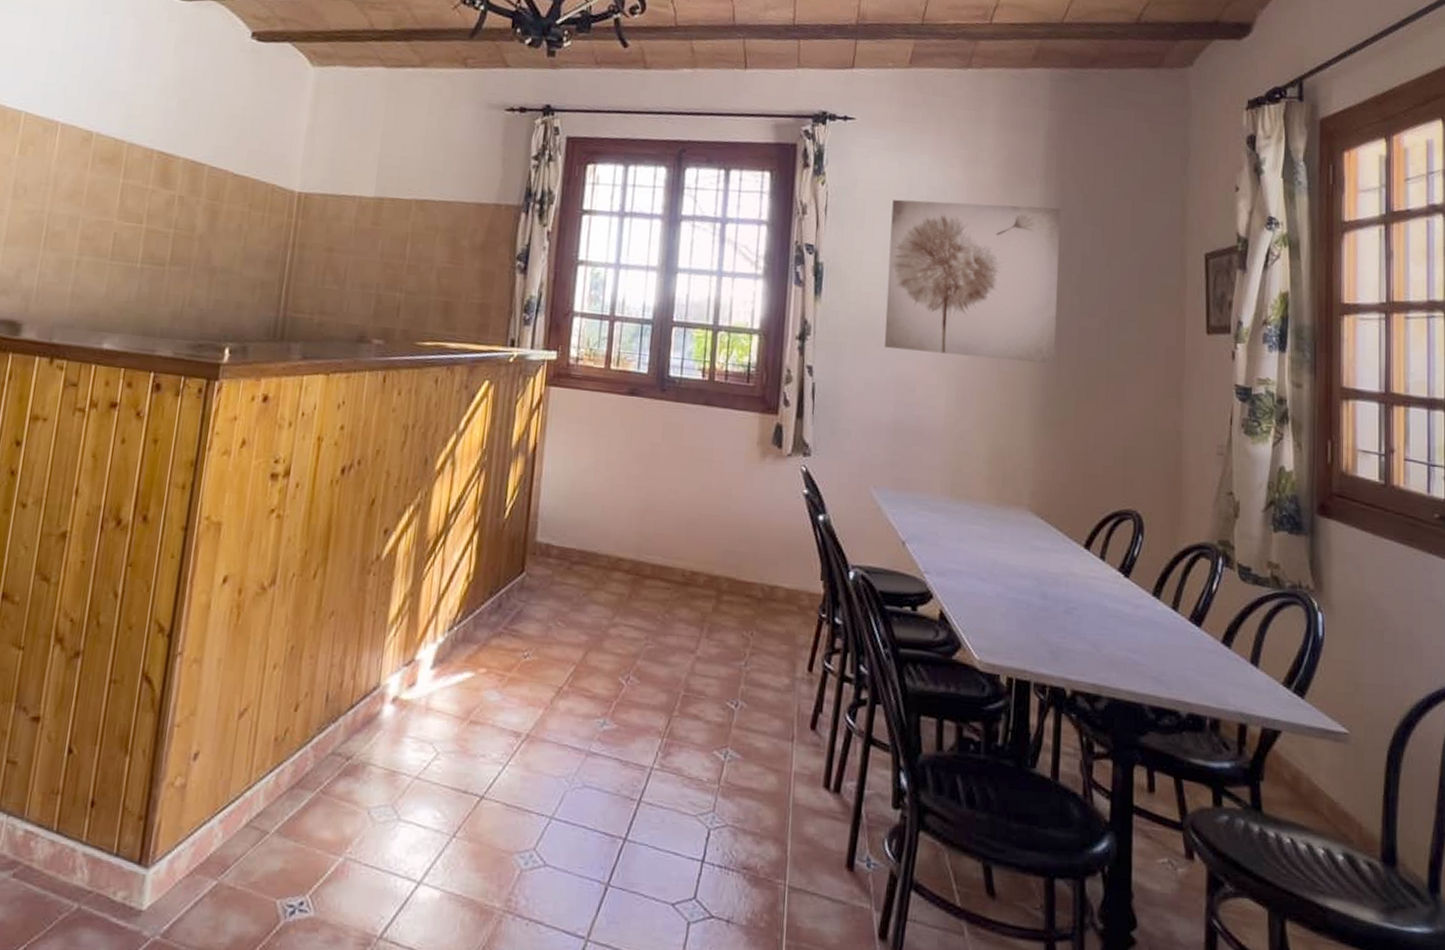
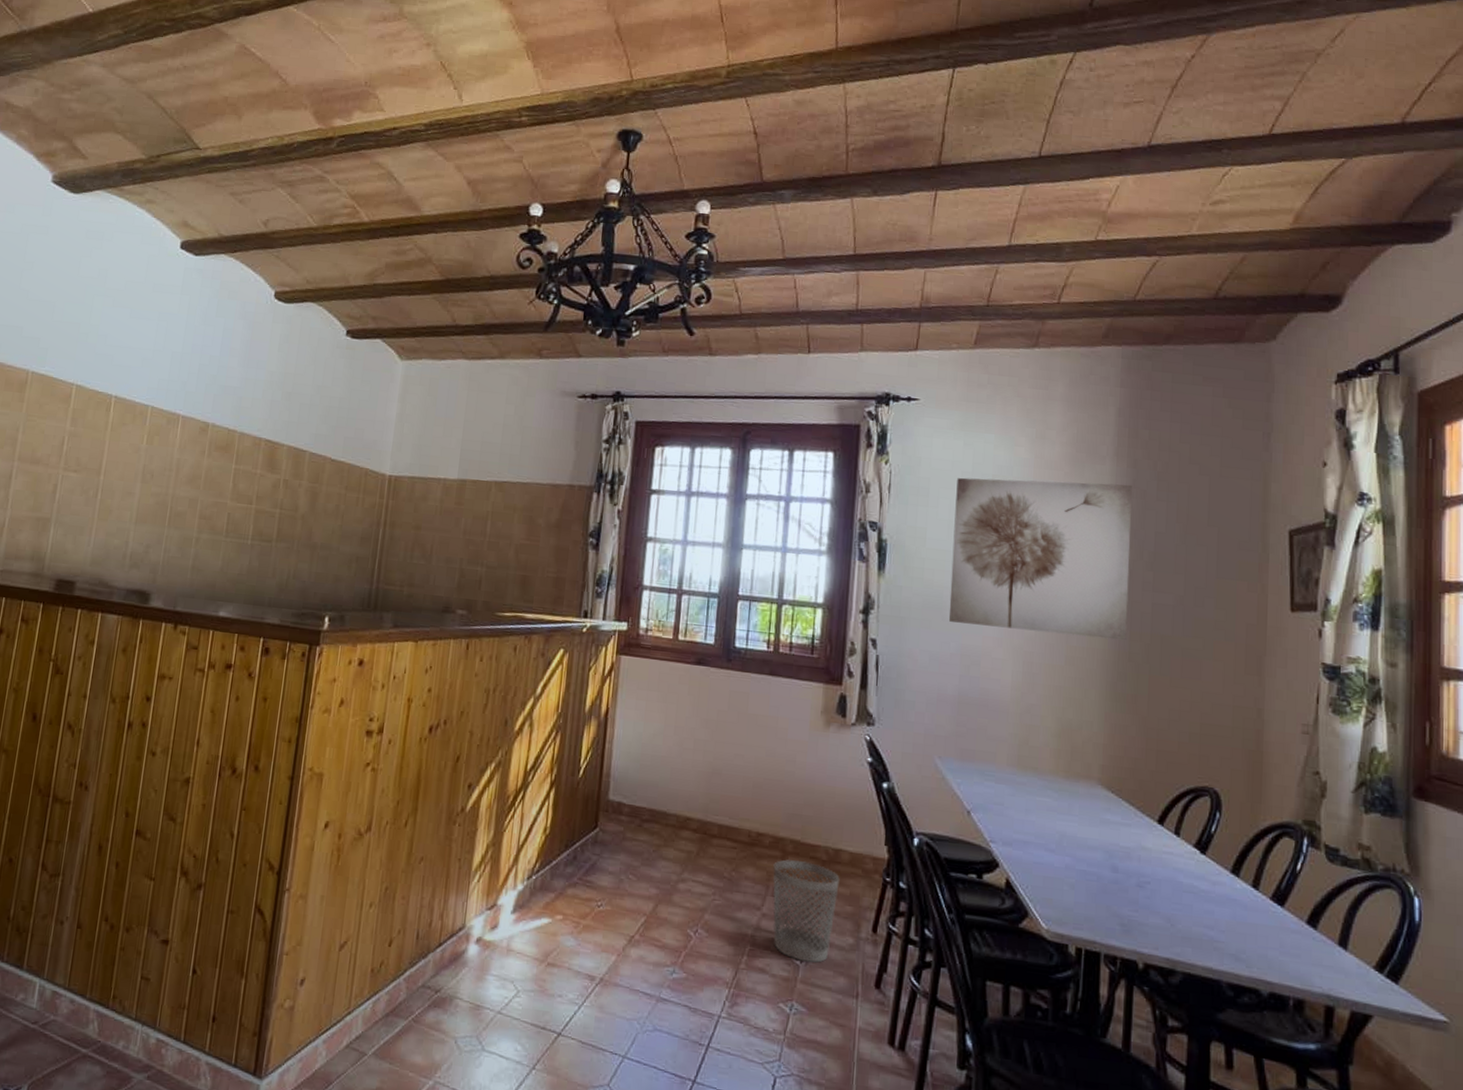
wastebasket: none [707,599,776,706] -> present [772,859,840,963]

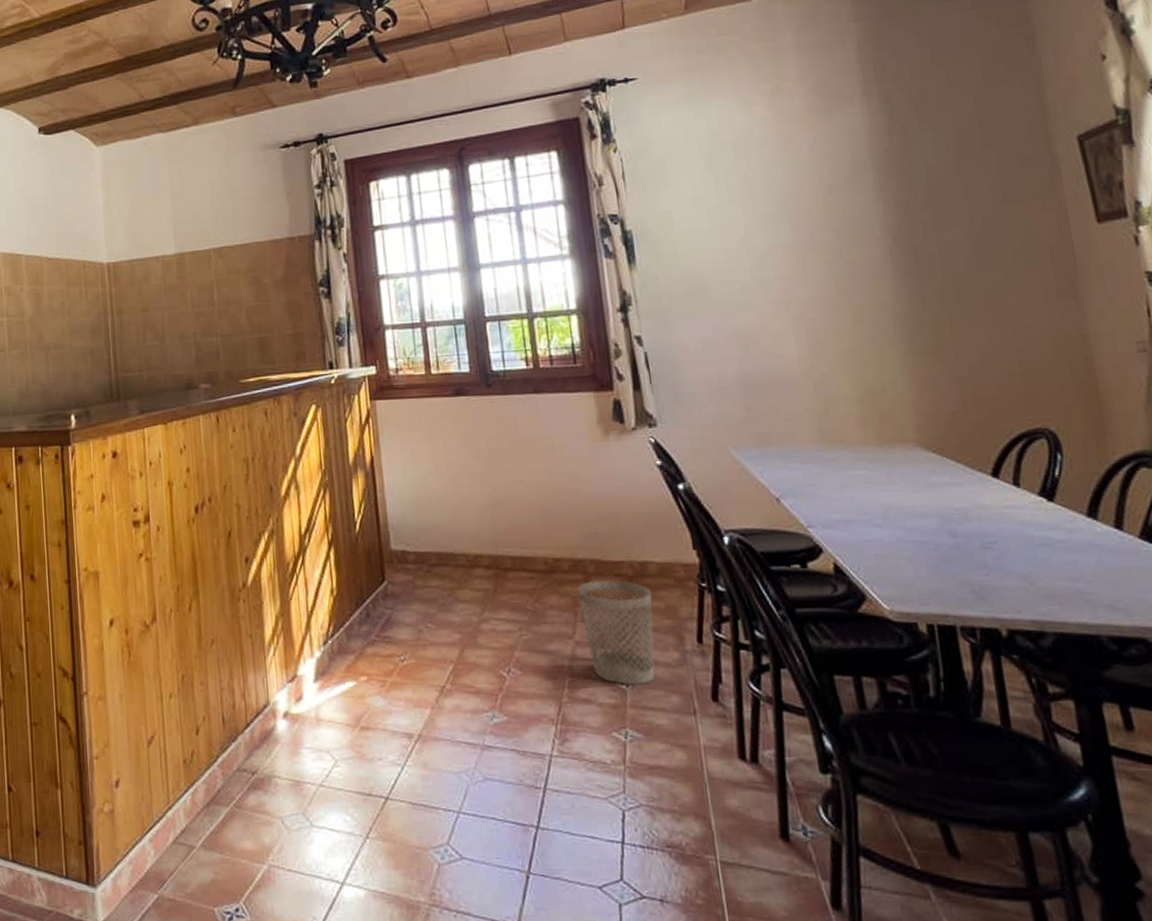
wall art: present [948,477,1132,641] -> none [695,122,916,303]

